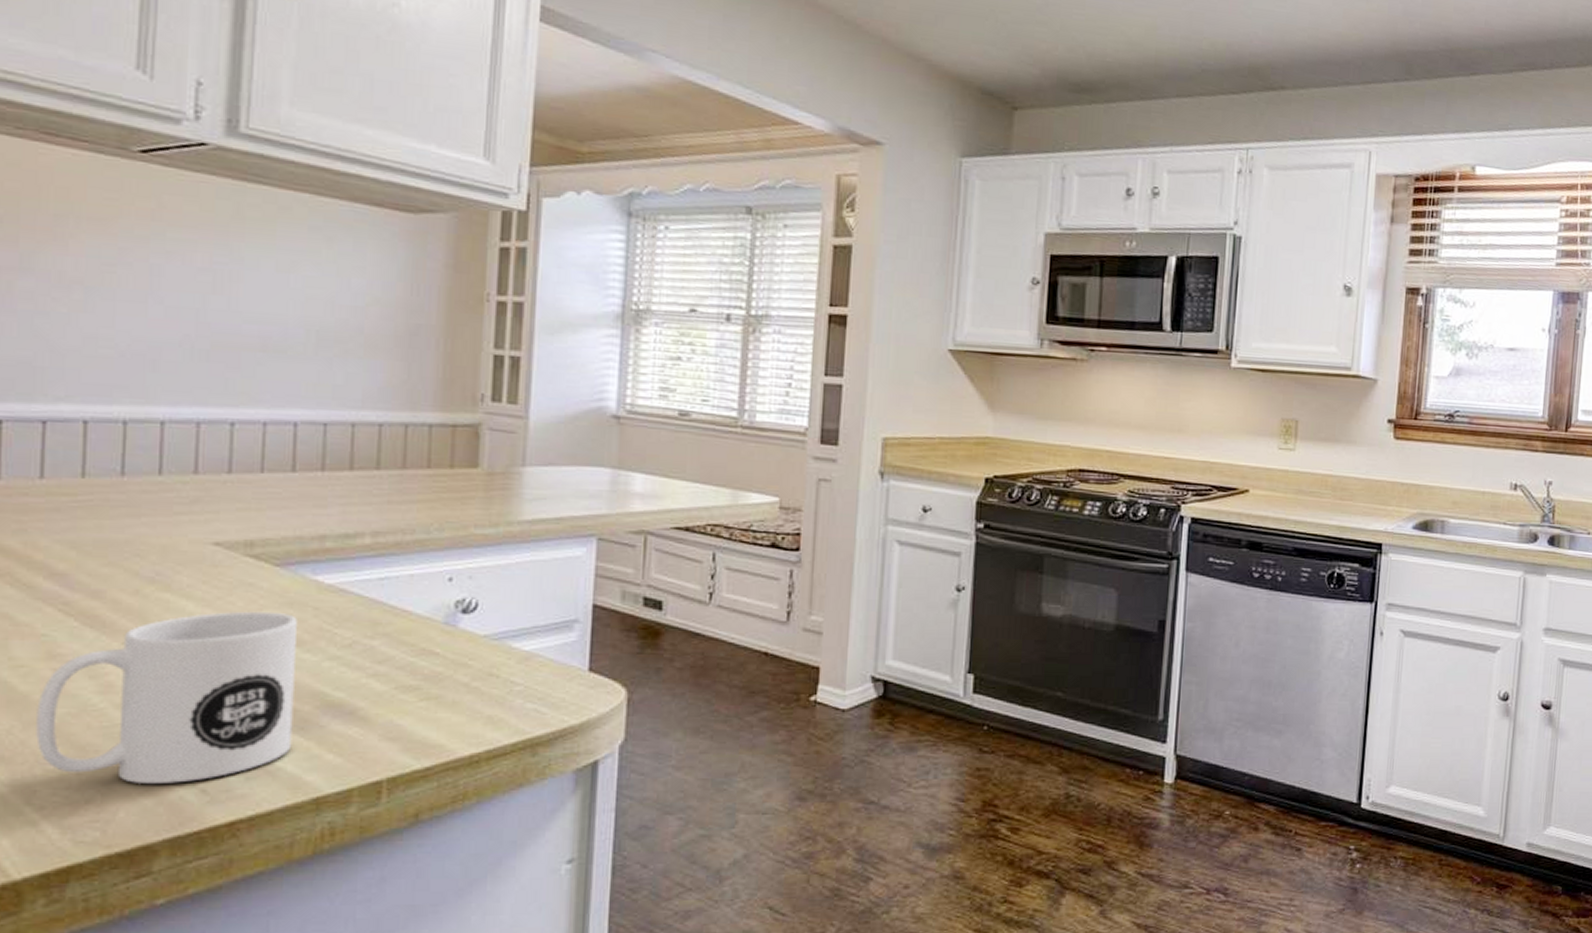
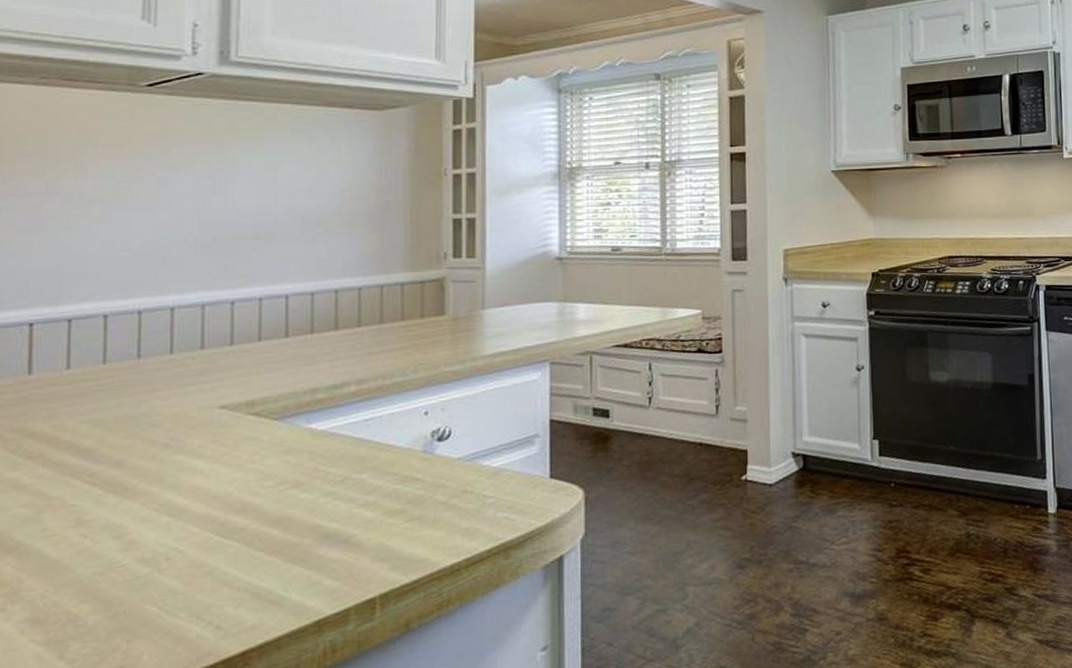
mug: present [36,611,297,783] -> none [67,460,295,628]

